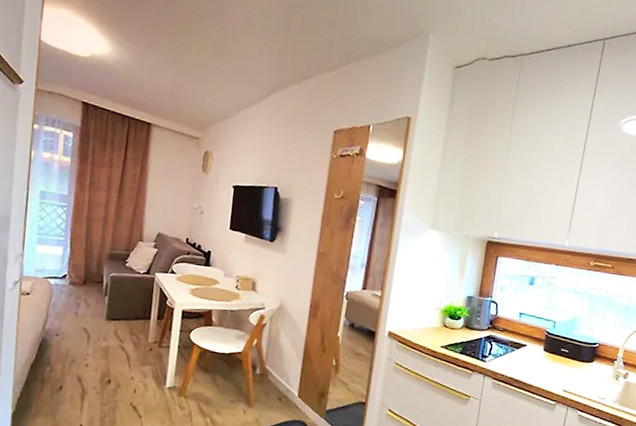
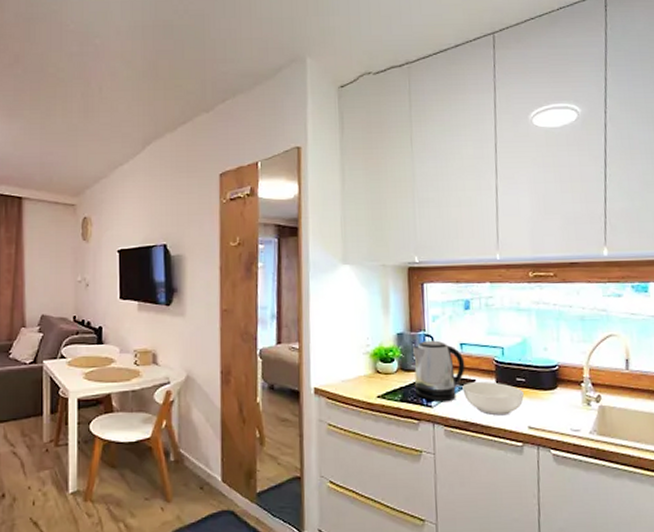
kettle: none [473,306,521,360] -> present [413,340,465,402]
bowl: none [514,346,566,378] -> present [462,382,525,416]

